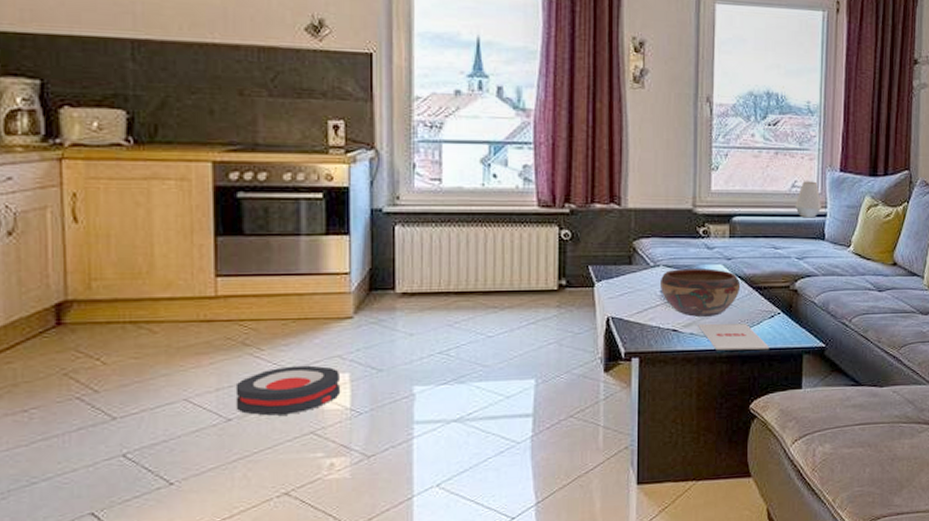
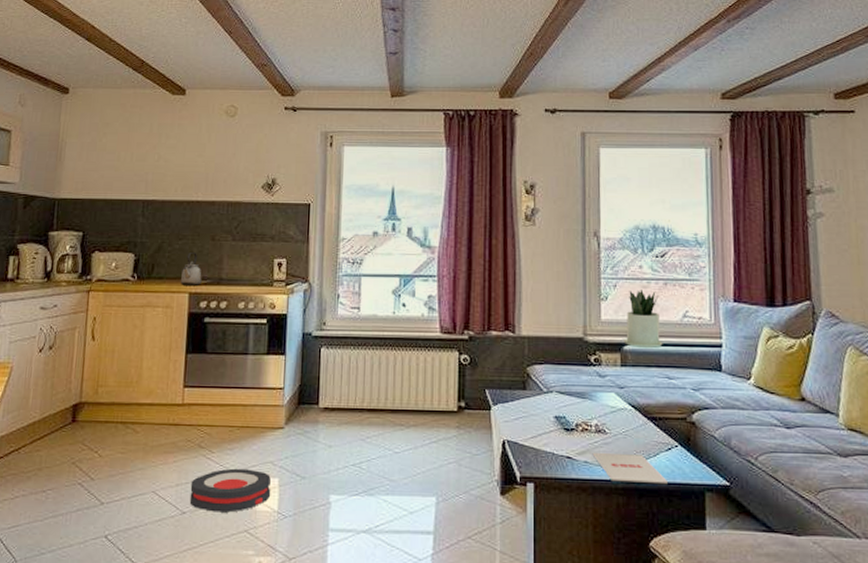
kettle: none [198,110,229,154] -> present [180,253,202,287]
decorative bowl: present [661,268,741,317] -> none [554,396,635,445]
planter: none [732,158,771,219] -> present [623,288,663,349]
vase: present [795,181,822,218] -> none [688,311,717,349]

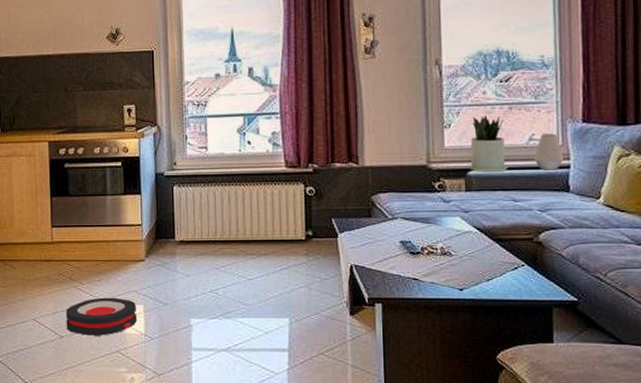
kettle: present [180,253,202,287] -> none [39,104,59,136]
magazine: present [592,452,669,485] -> none [438,273,516,302]
vase: none [688,311,717,349] -> present [534,133,565,170]

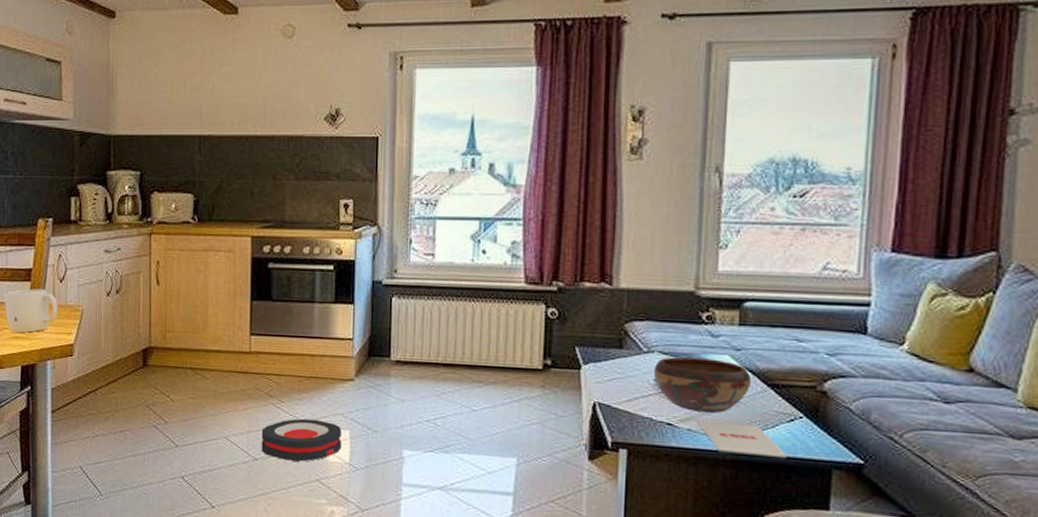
decorative bowl: none [399,221,480,267] -> present [654,356,752,413]
magazine: none [438,273,516,302] -> present [697,419,788,459]
planter: present [467,114,509,173] -> none [744,235,794,306]
vase: present [534,133,565,170] -> none [827,263,865,308]

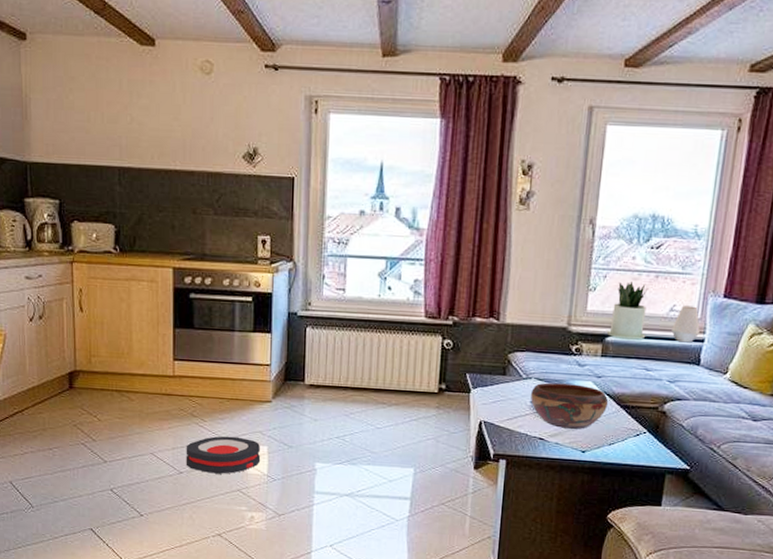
magazine: present [697,419,788,459] -> none [563,435,633,466]
planter: none [744,235,794,306] -> present [606,280,649,341]
vase: none [827,263,865,308] -> present [671,305,701,343]

